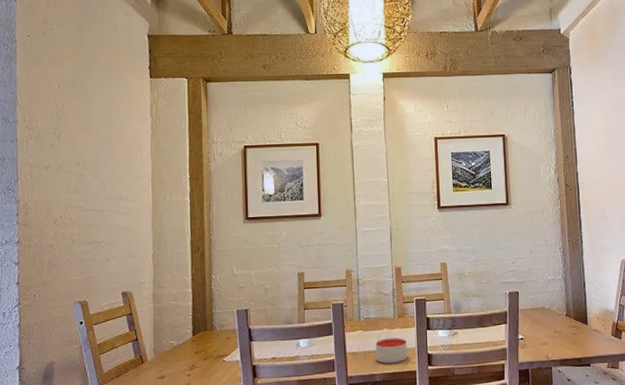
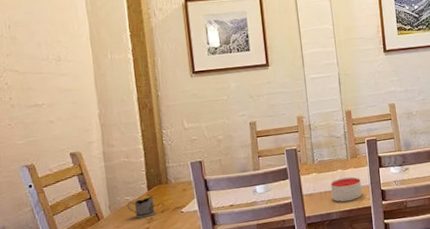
tea glass holder: none [171,341,198,365] -> present [127,195,155,219]

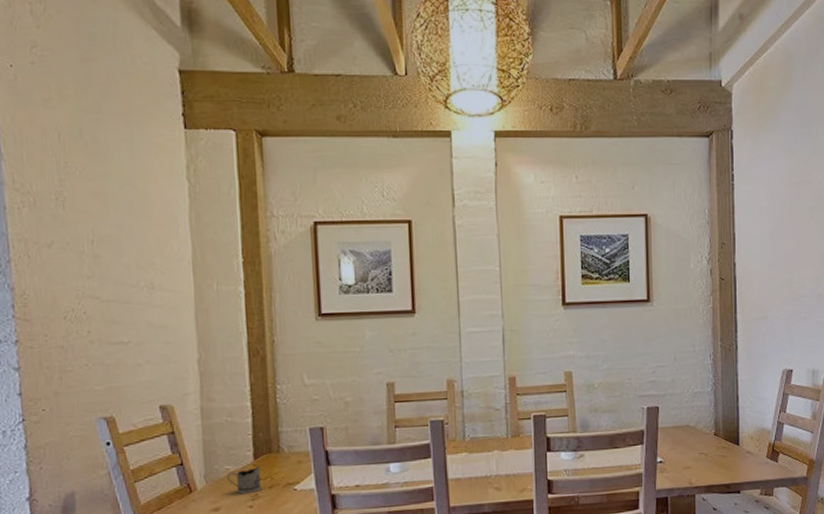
candle: present [331,177,362,202] -> none [484,461,523,492]

